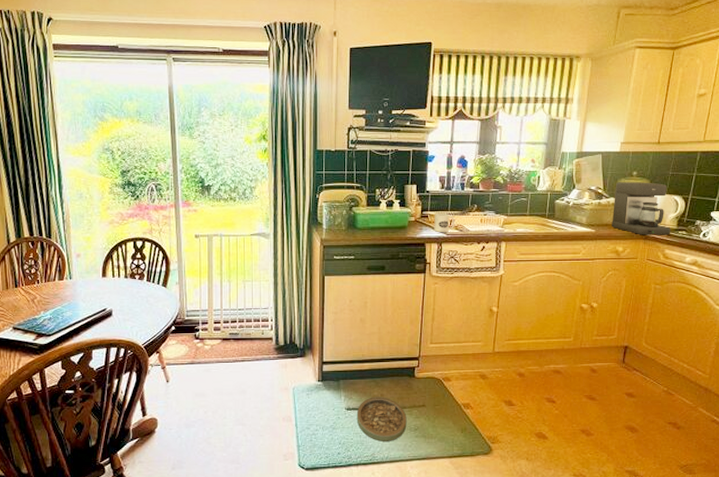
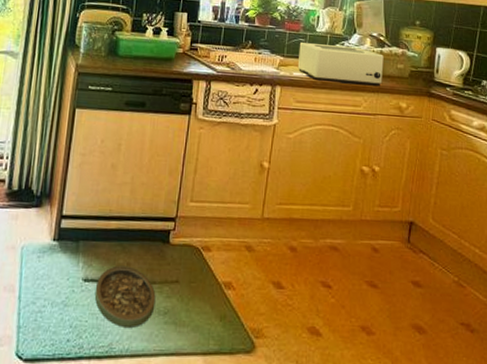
mug: present [434,212,454,233] -> none [203,46,226,70]
toaster: none [520,202,602,235] -> present [297,42,384,87]
coffee maker: present [612,182,671,235] -> none [394,30,457,94]

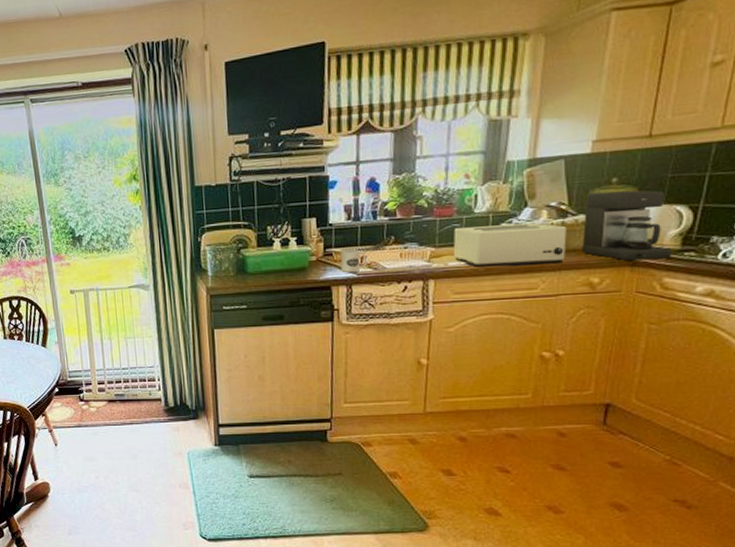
pet bowl: present [94,265,156,328] -> none [261,463,321,513]
mug: none [203,46,226,70] -> present [340,248,367,273]
coffee maker: none [394,30,457,94] -> present [582,190,672,261]

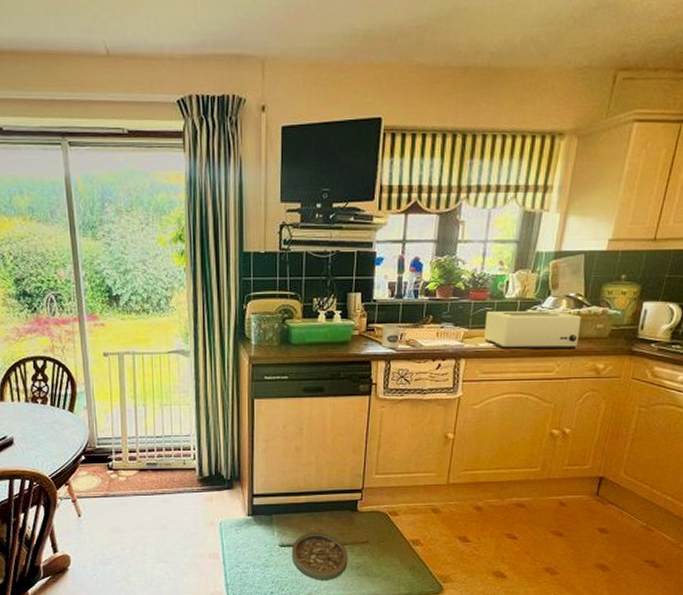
pet bowl: none [261,463,321,513] -> present [291,532,348,580]
coffee maker: present [582,190,672,261] -> none [592,287,663,350]

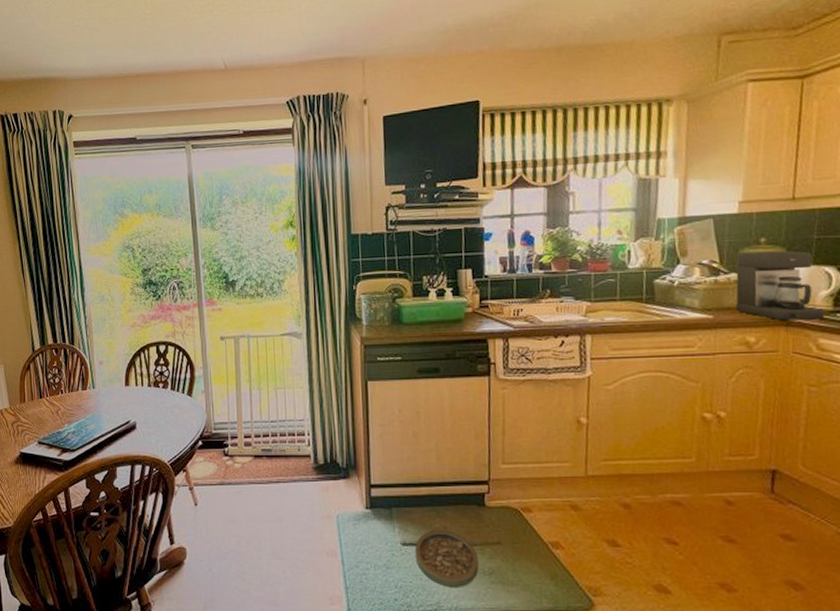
mug: present [381,325,406,349] -> none [496,301,523,326]
toaster: present [483,311,581,350] -> none [608,280,721,323]
coffee maker: none [592,287,663,350] -> present [735,250,825,321]

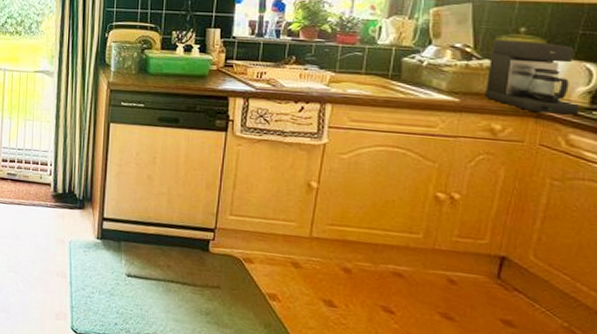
pet bowl: present [415,530,479,587] -> none [138,266,197,322]

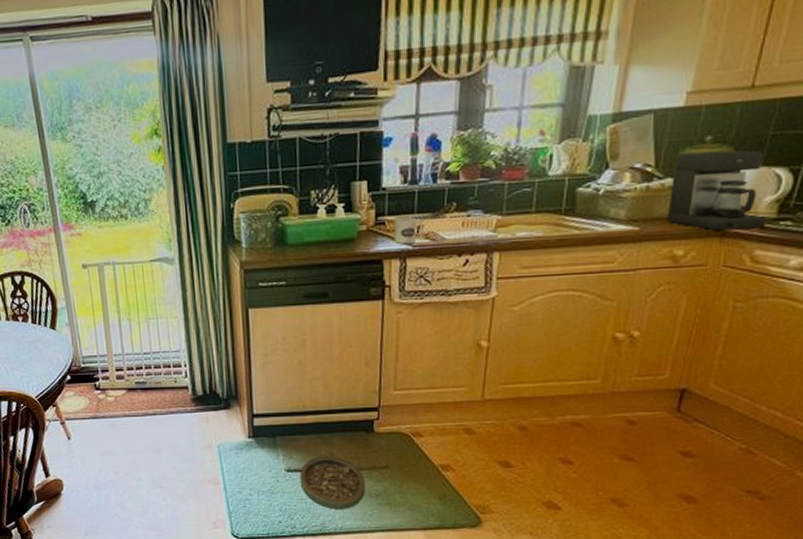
pet bowl: none [138,266,197,322] -> present [299,456,366,509]
mug: none [240,62,266,87] -> present [393,216,424,245]

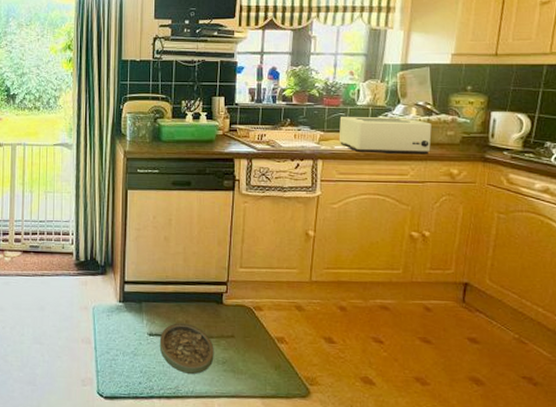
mug: present [393,216,424,245] -> none [243,126,266,148]
toaster: none [522,187,651,238] -> present [338,117,432,155]
coffee maker: present [667,150,767,231] -> none [444,97,515,158]

